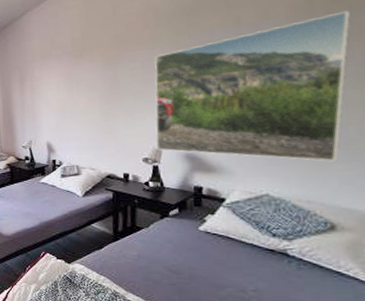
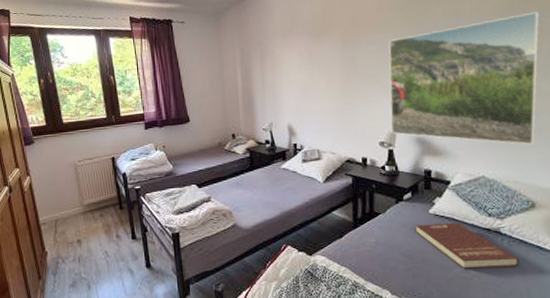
book: none [182,241,311,291] -> present [415,223,519,269]

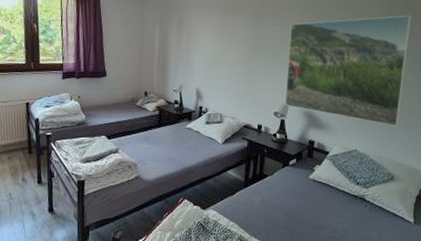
book: present [415,223,519,269] -> none [296,188,377,230]

